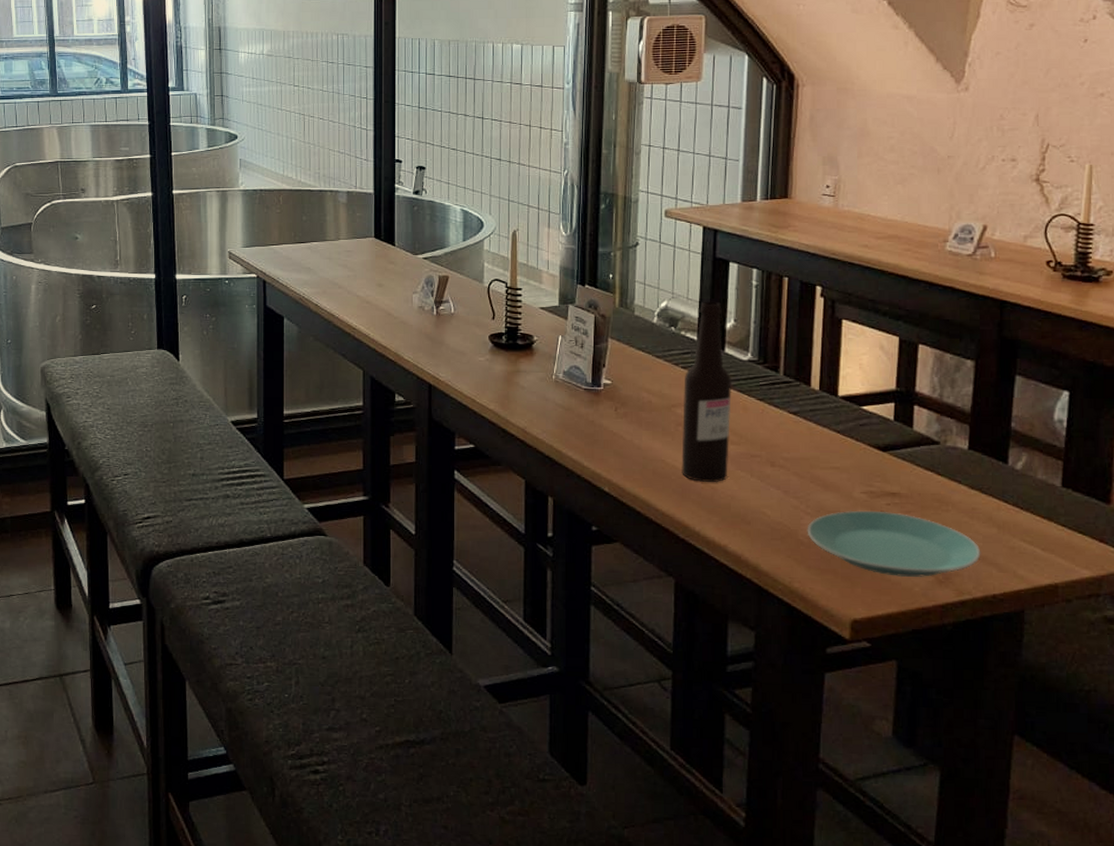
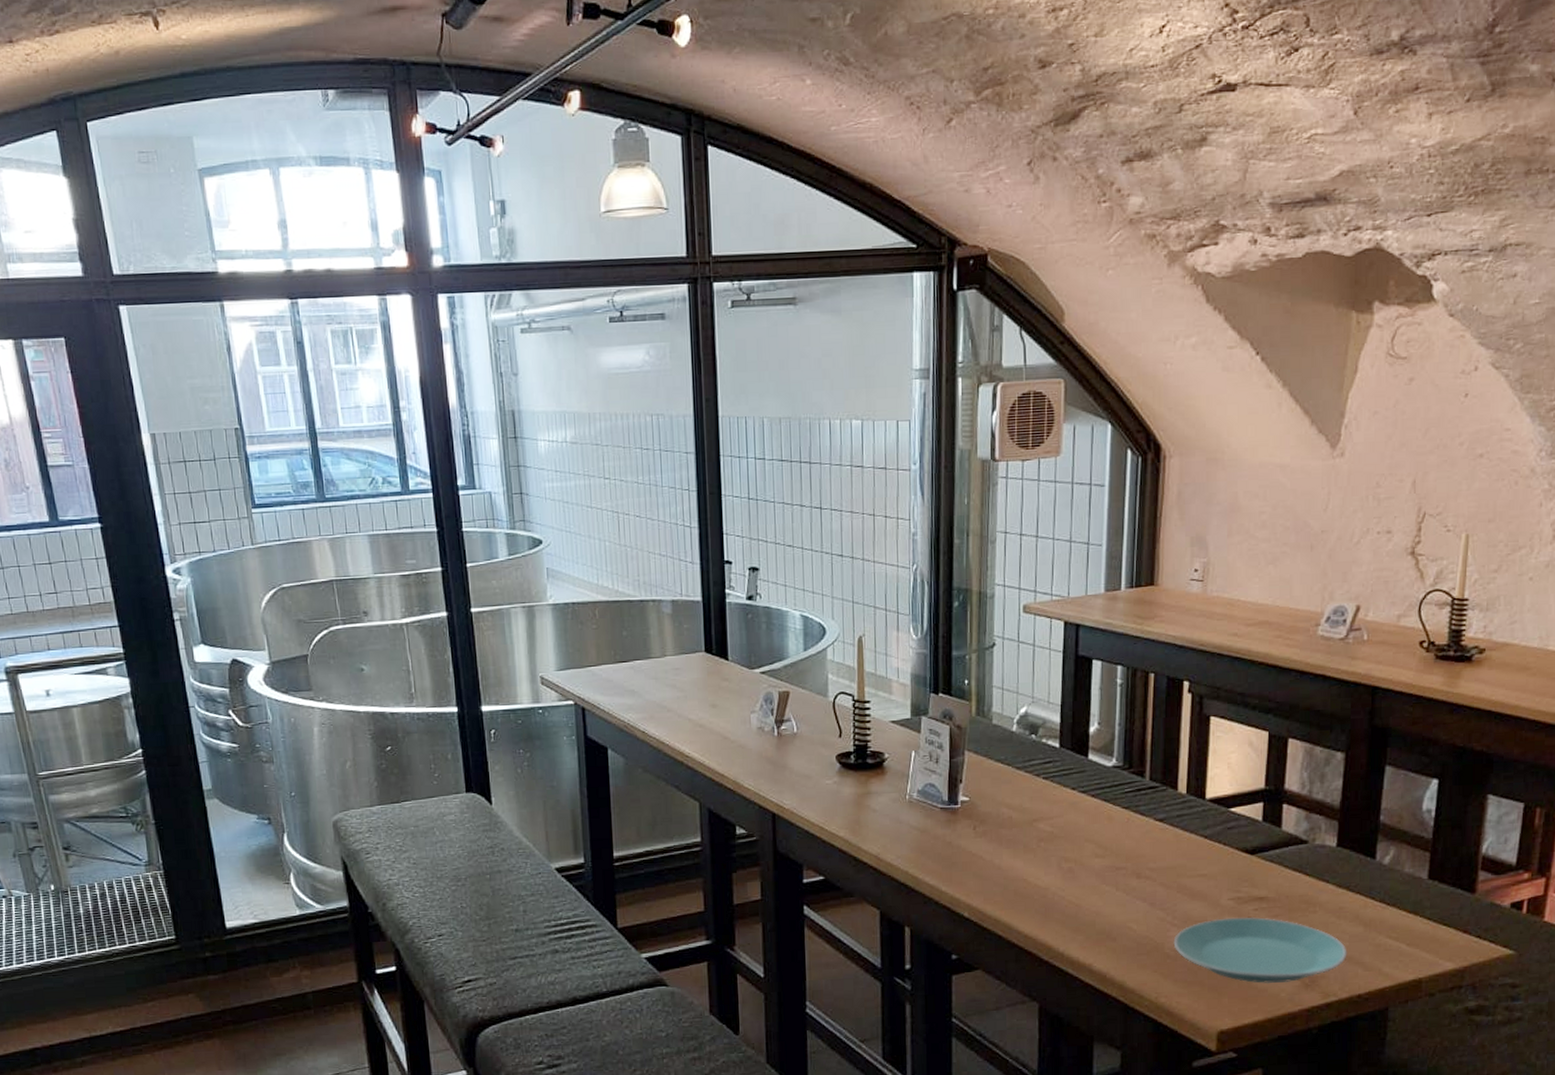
beer bottle: present [681,301,731,482] -> none [1044,704,1096,900]

